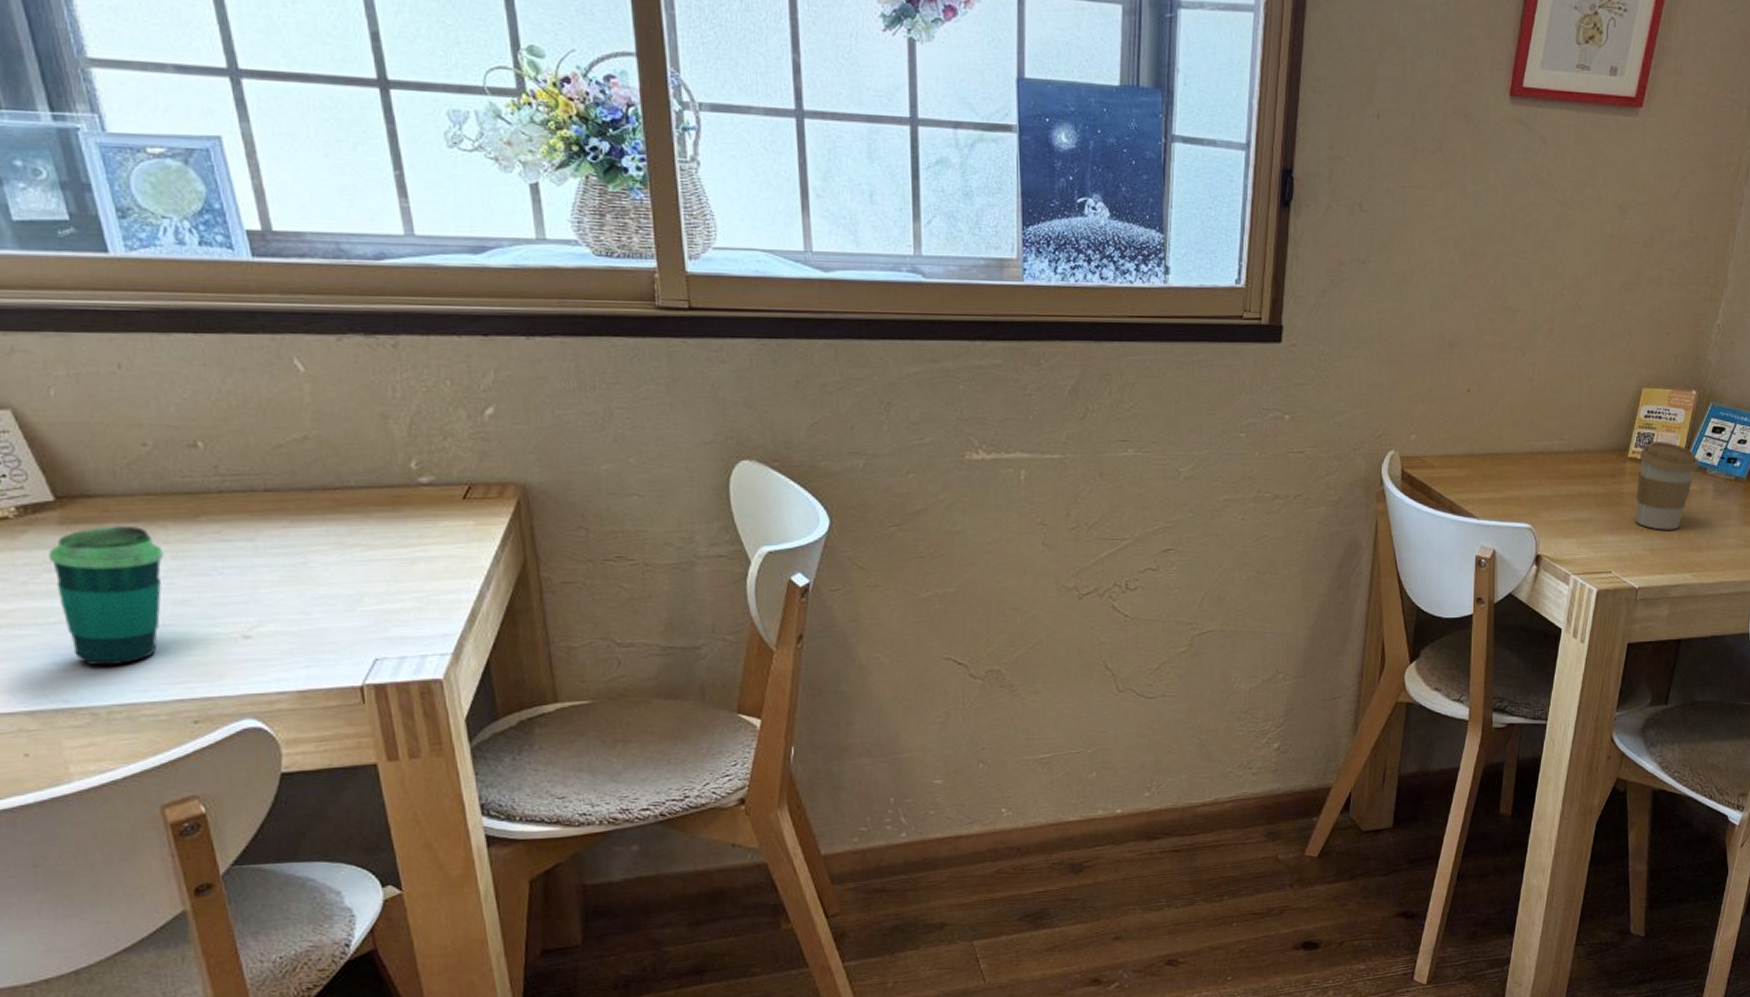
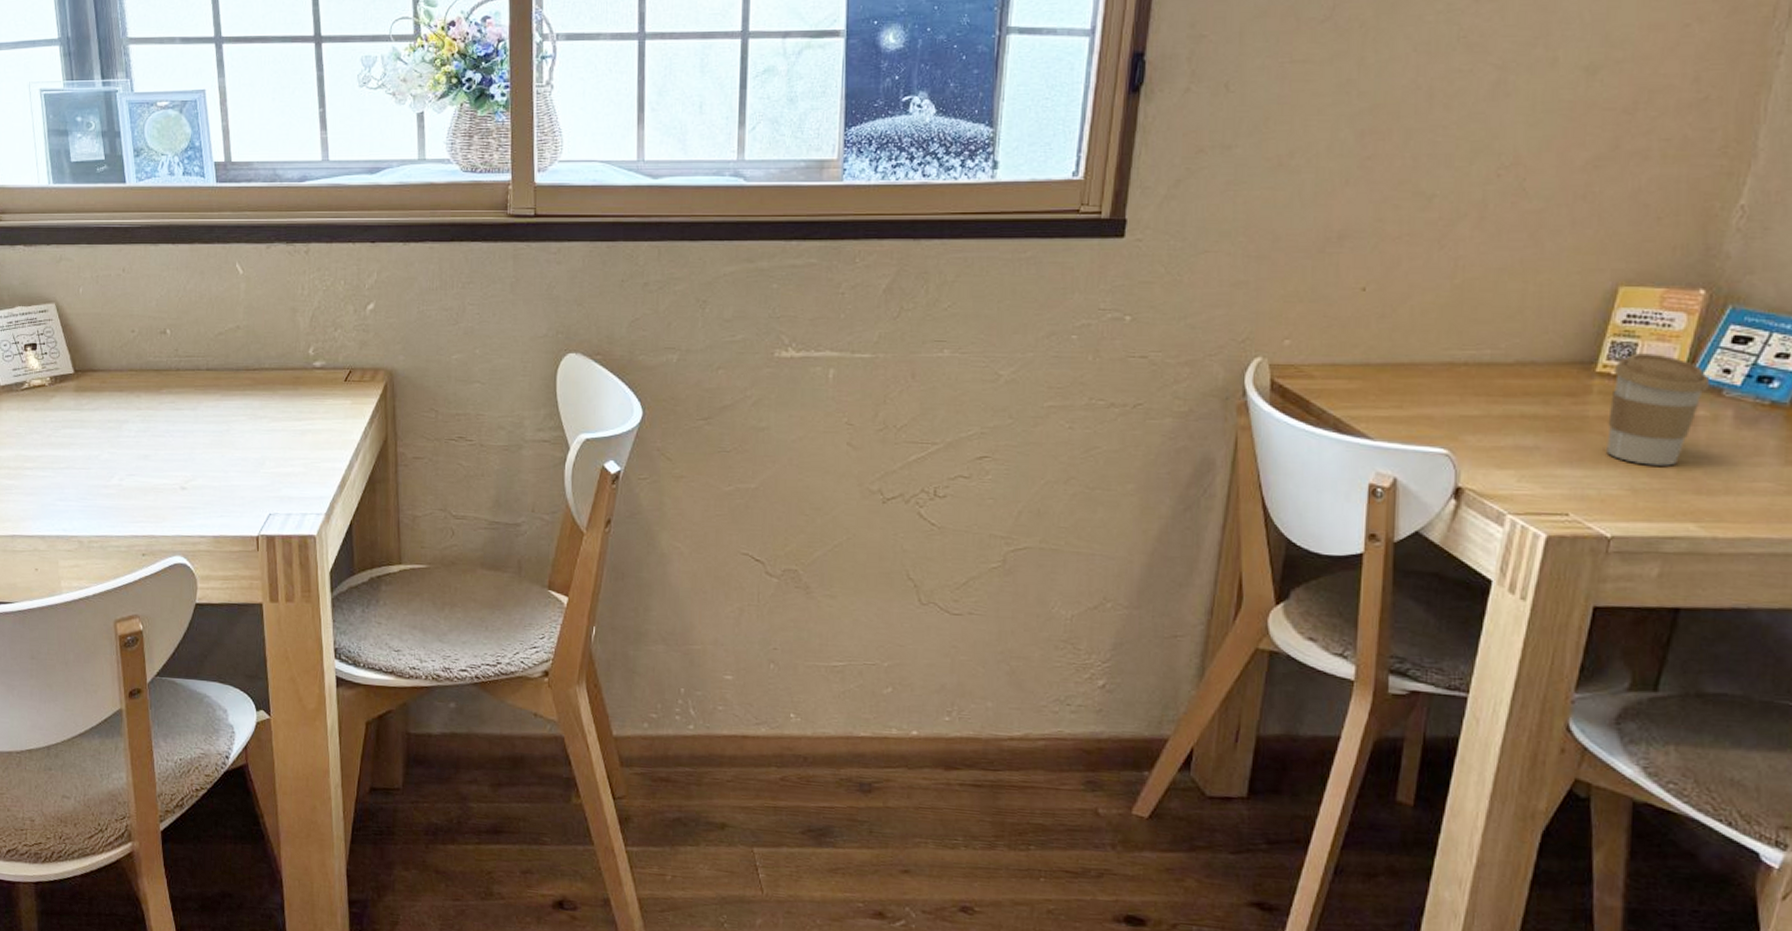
cup: present [48,527,164,666] -> none [65,395,136,505]

